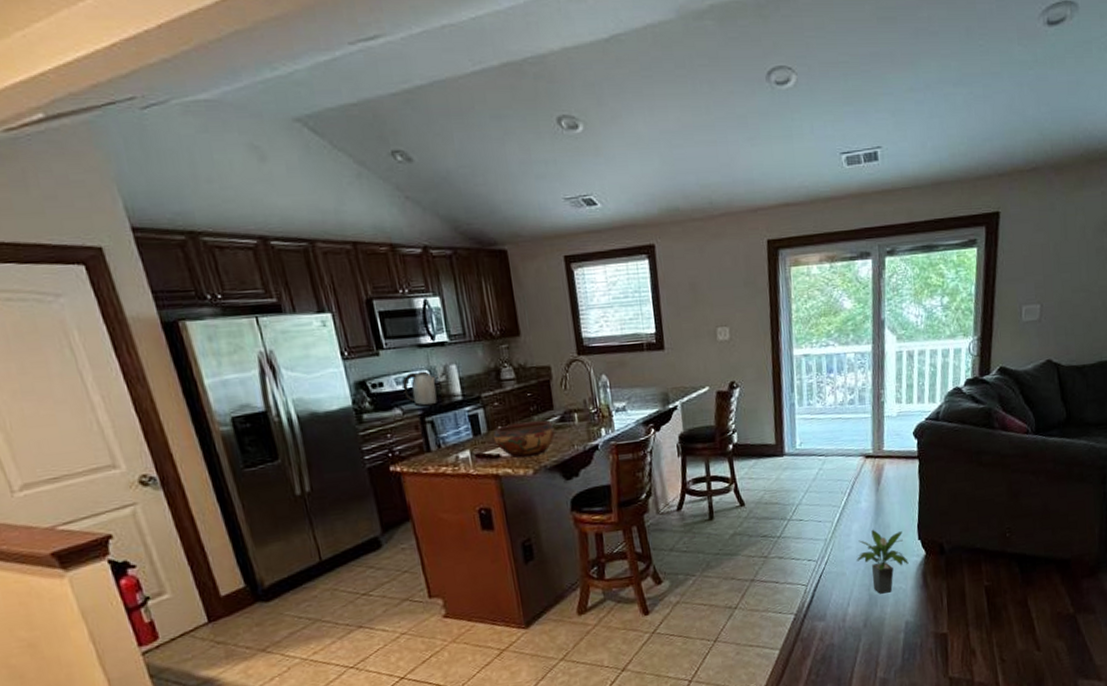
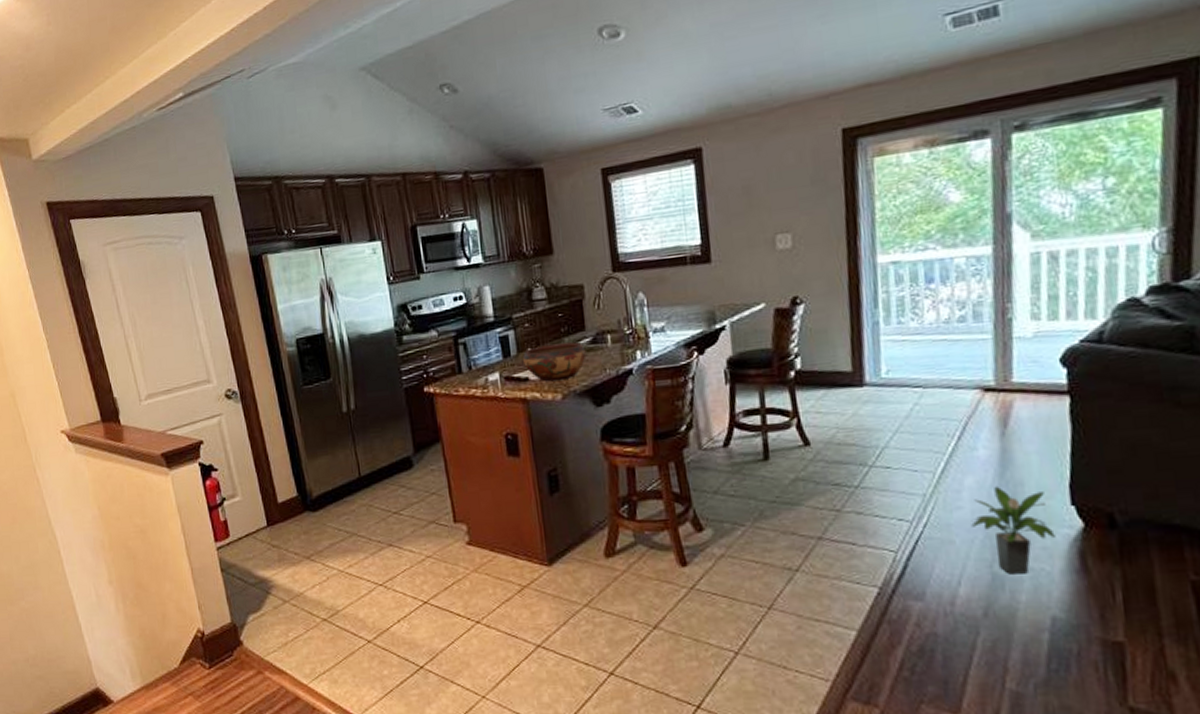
kettle: present [402,371,438,408] -> none [439,293,470,330]

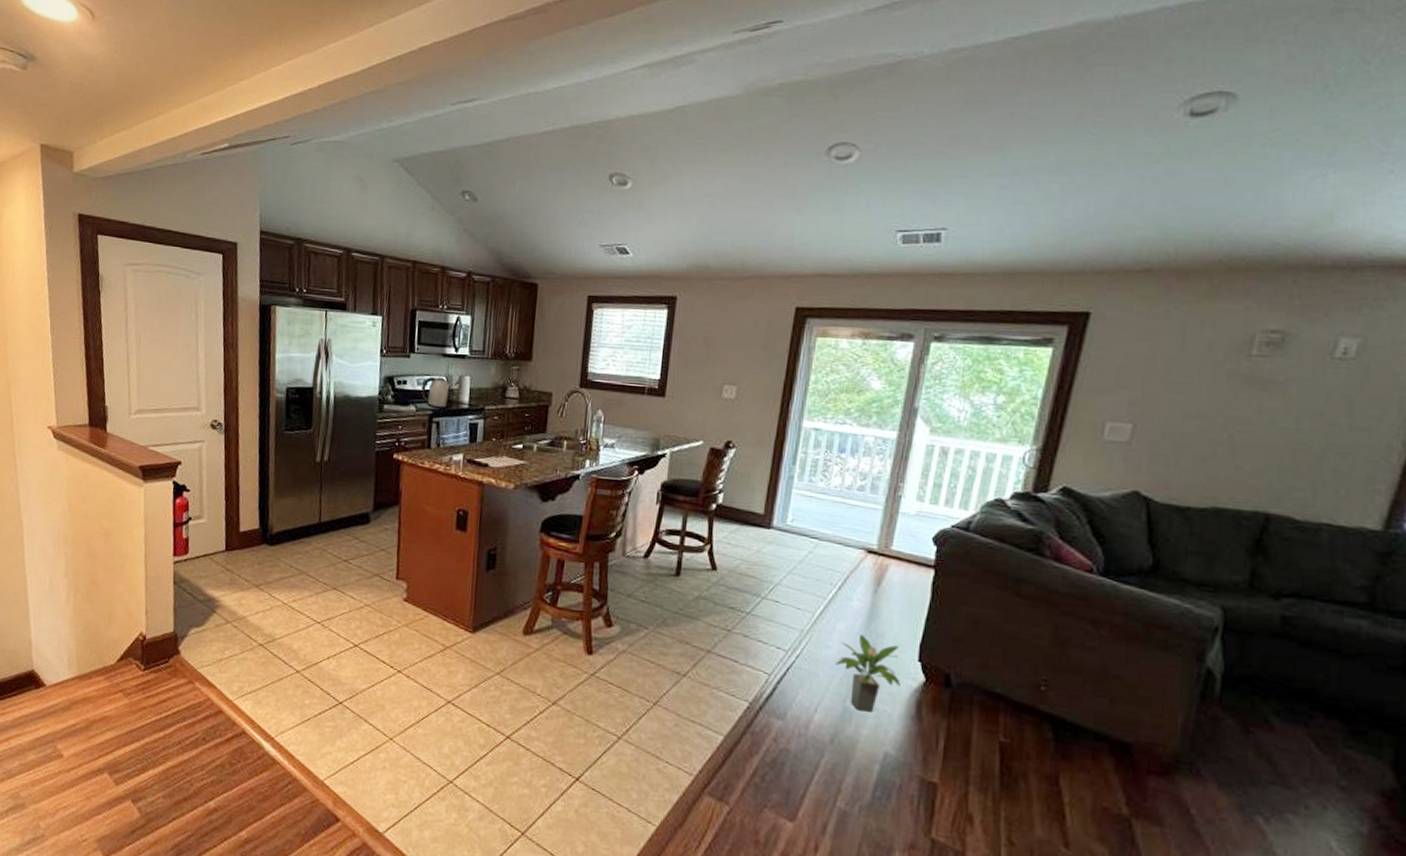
kettle: none [439,293,470,330] -> present [421,376,450,410]
decorative bowl: present [523,342,587,381] -> none [486,438,543,472]

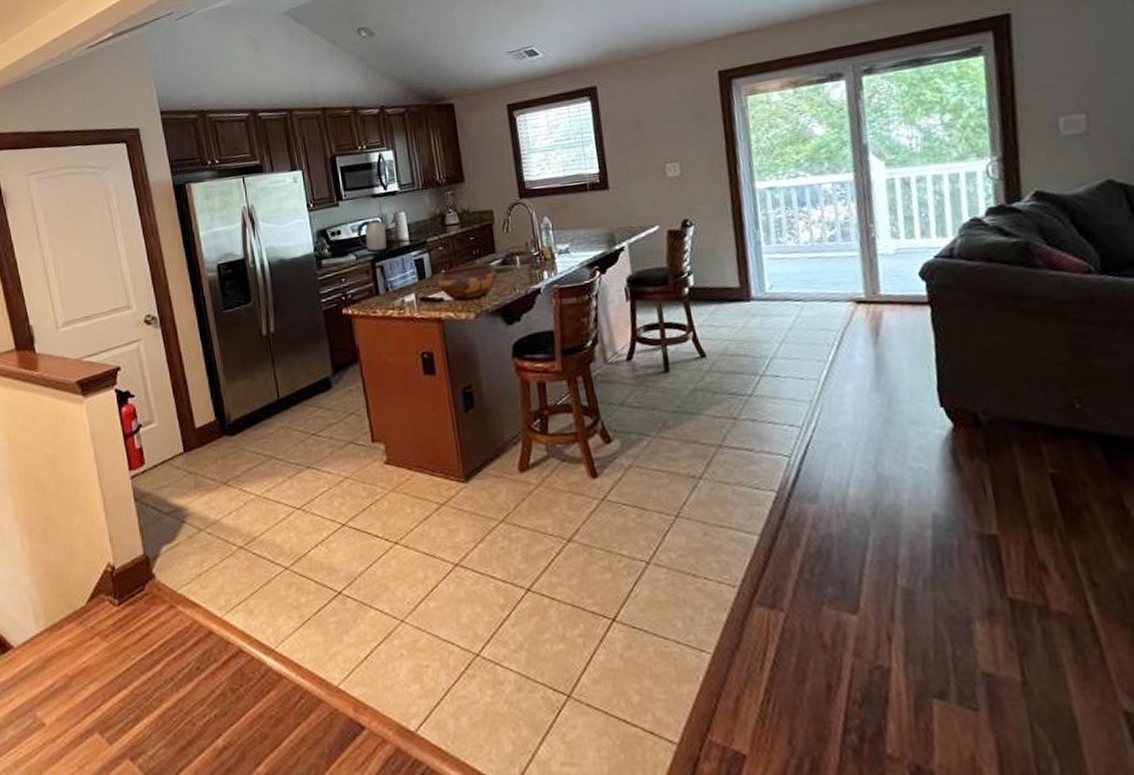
decorative bowl: none [486,438,543,472] -> present [437,263,497,301]
potted plant: present [835,634,901,713] -> none [855,390,930,474]

